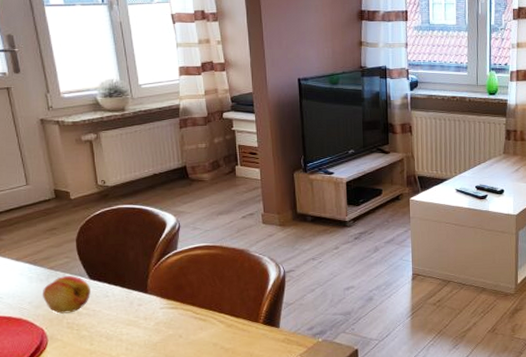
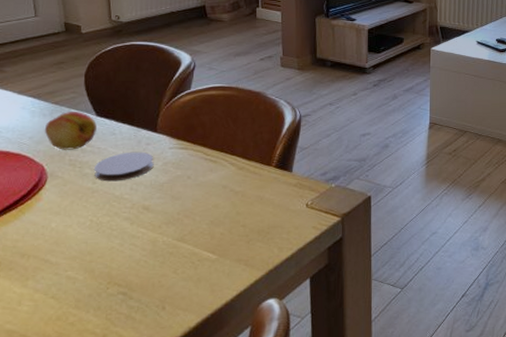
coaster: none [90,312,147,343] -> present [93,151,154,182]

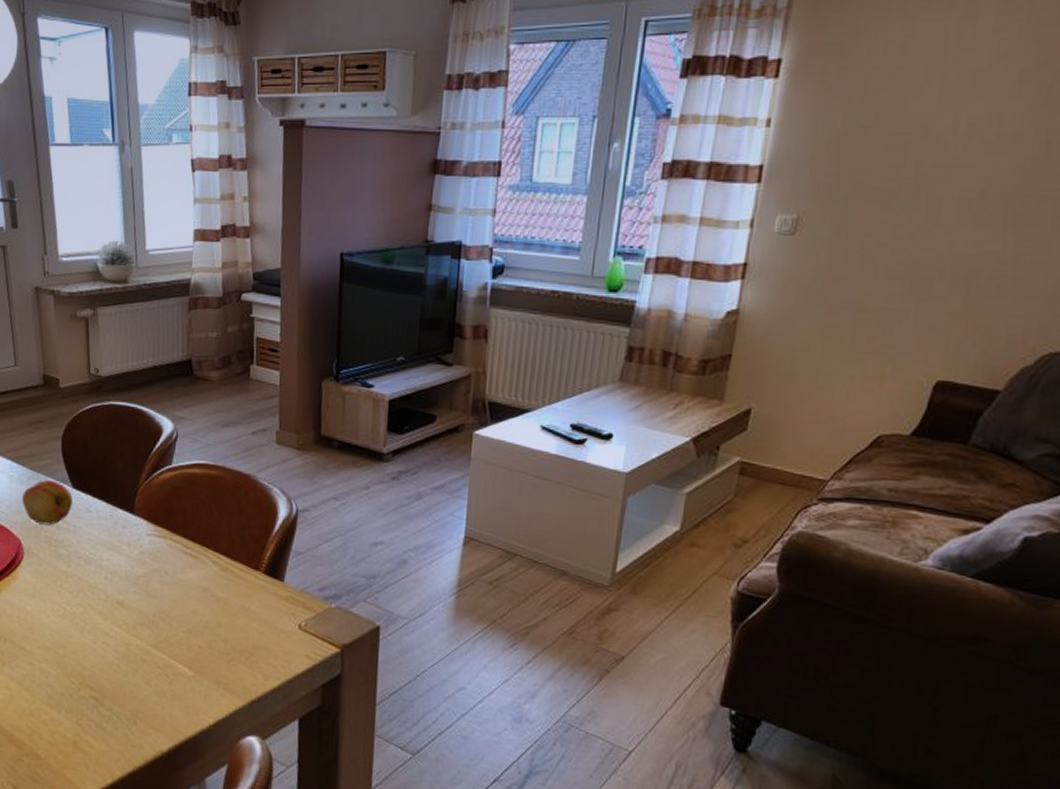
coaster: present [93,151,154,182] -> none [68,534,130,568]

